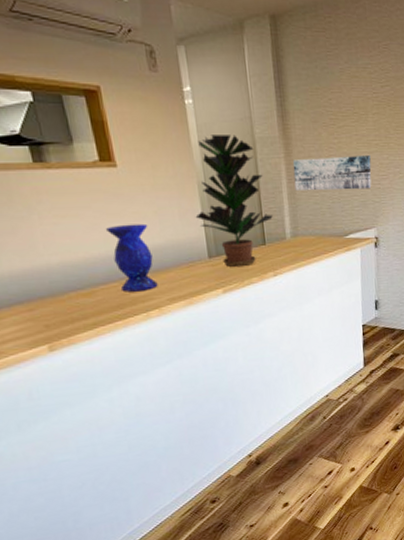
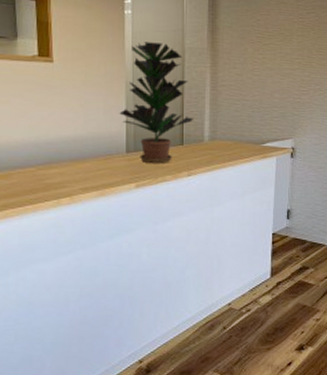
vase: present [106,223,158,292] -> none [33,114,73,178]
wall art: present [292,155,372,191] -> none [217,70,293,102]

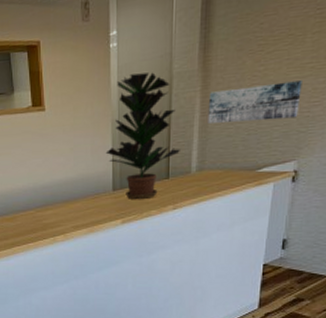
wall art: none [217,70,293,102] -> present [208,80,302,123]

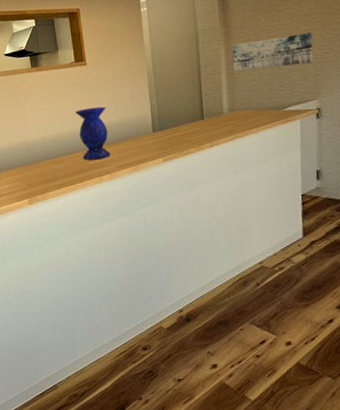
vase: none [31,159,66,219] -> present [76,106,111,160]
potted plant: present [105,72,180,200] -> none [144,30,211,140]

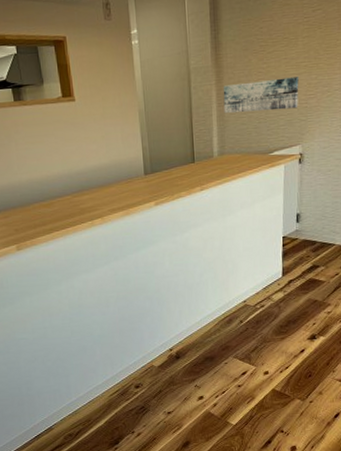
vase: present [76,106,111,160] -> none [64,147,102,204]

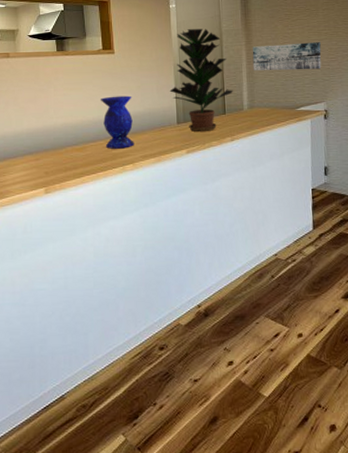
vase: none [64,147,102,204] -> present [101,95,134,149]
potted plant: none [135,67,202,183] -> present [169,29,233,132]

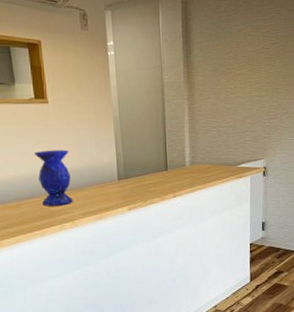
potted plant: present [169,29,233,132] -> none [109,79,175,189]
wall art: present [252,42,322,71] -> none [194,98,262,127]

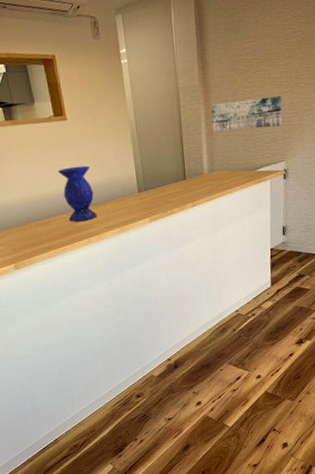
wall art: none [194,98,262,127] -> present [211,96,282,131]

